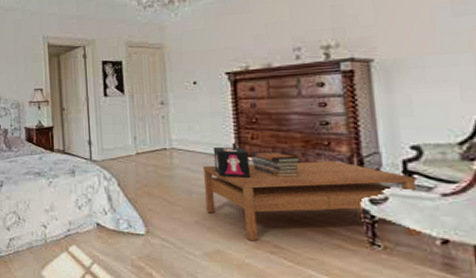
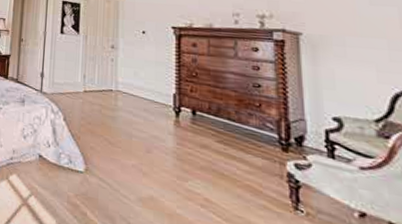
coffee table: present [202,161,420,241] -> none [144,112,340,206]
decorative box: present [213,146,250,179] -> none [154,94,187,130]
book stack: present [251,151,300,177] -> none [189,103,234,134]

